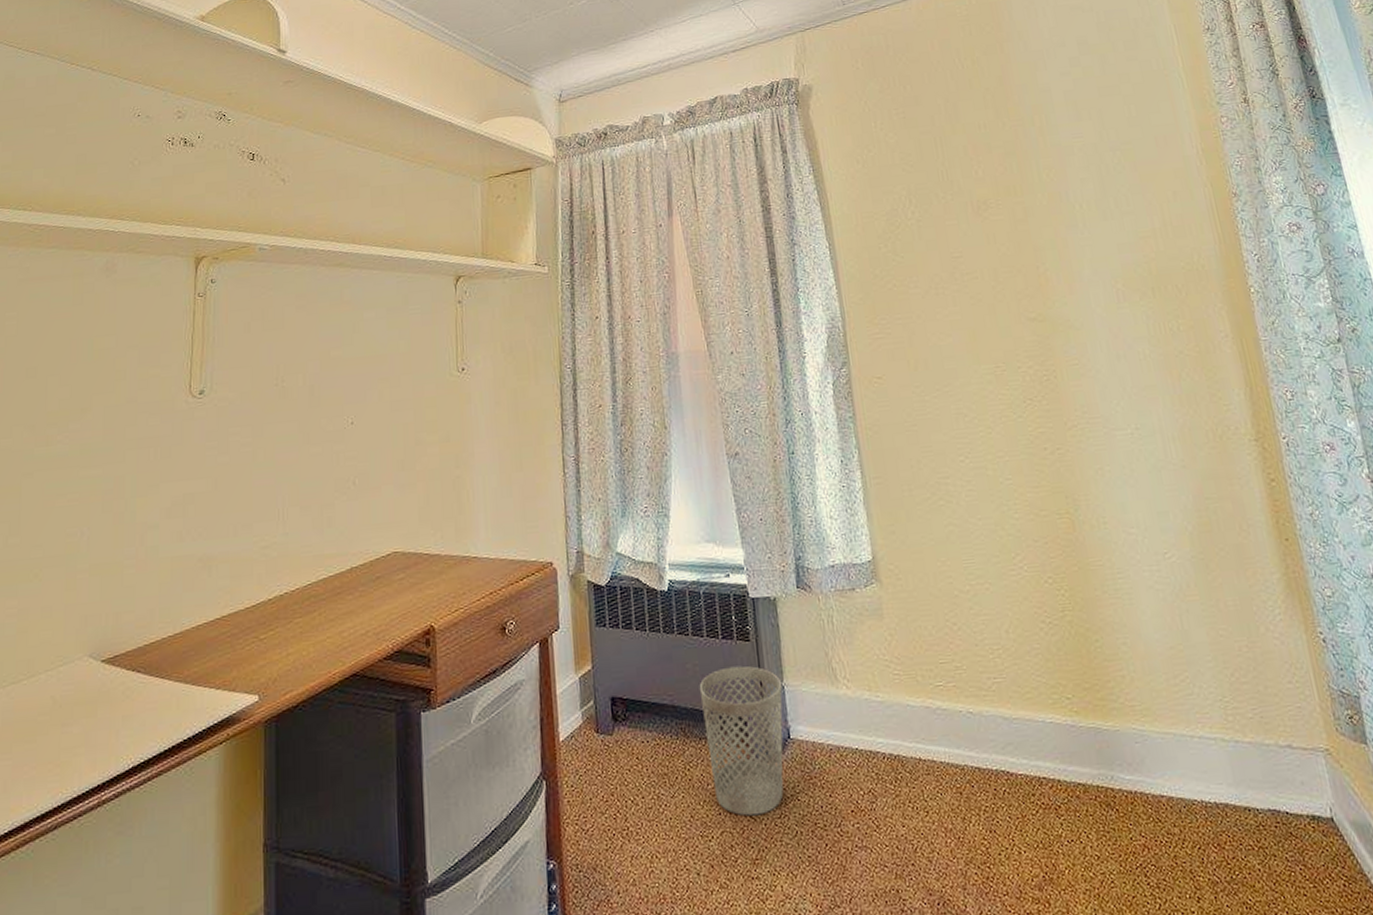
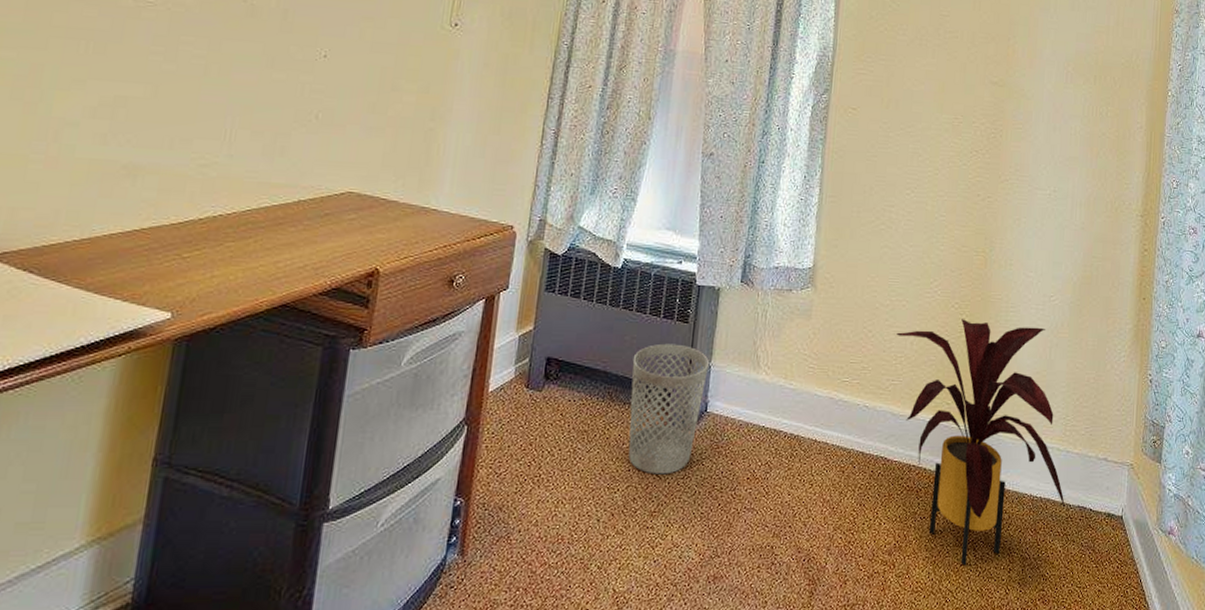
house plant: none [986,592,1250,898] -> present [896,319,1065,566]

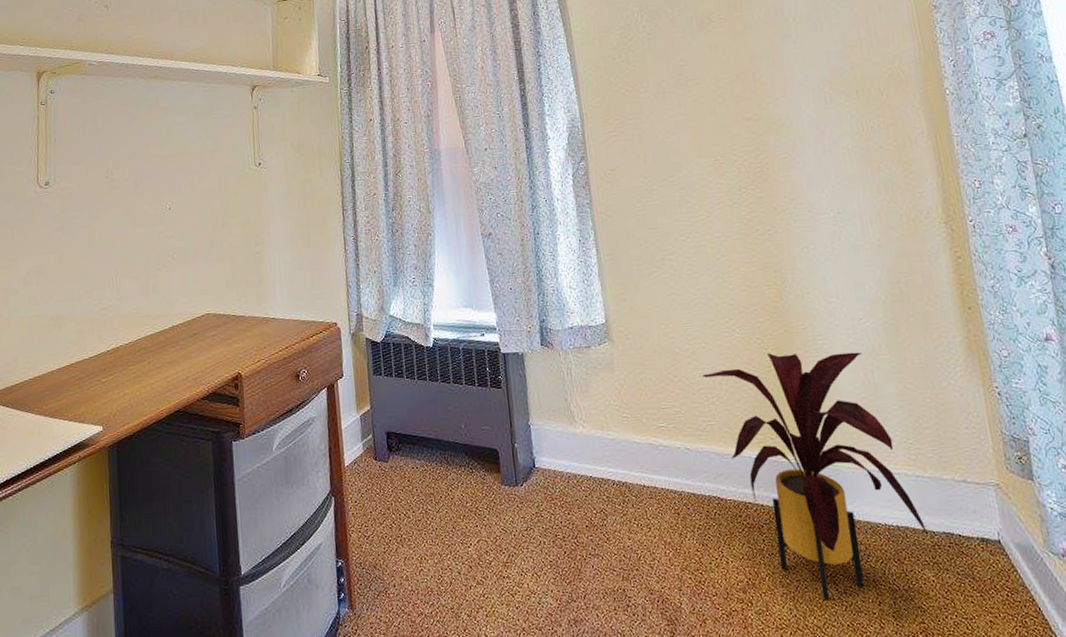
wastebasket: present [628,343,709,475] -> none [459,408,530,529]

